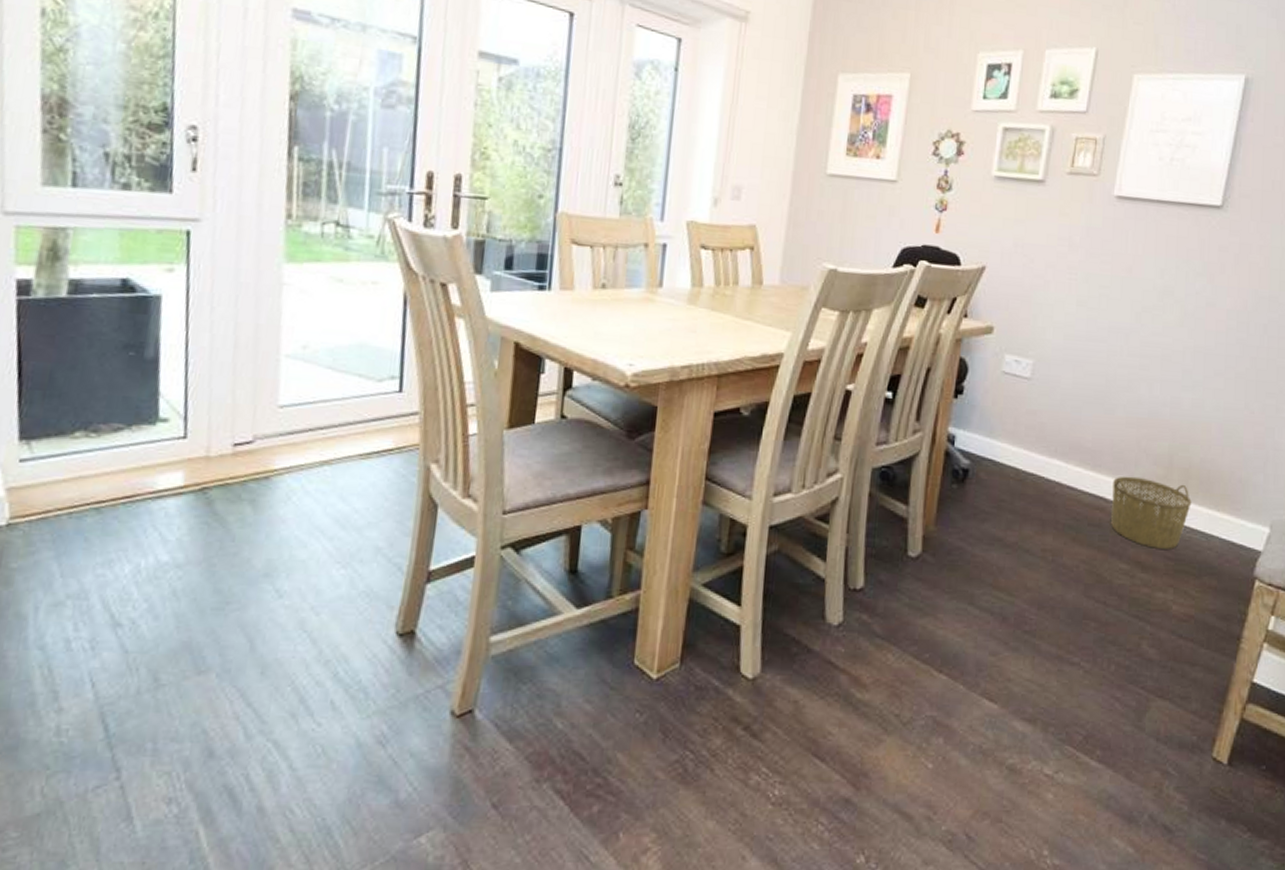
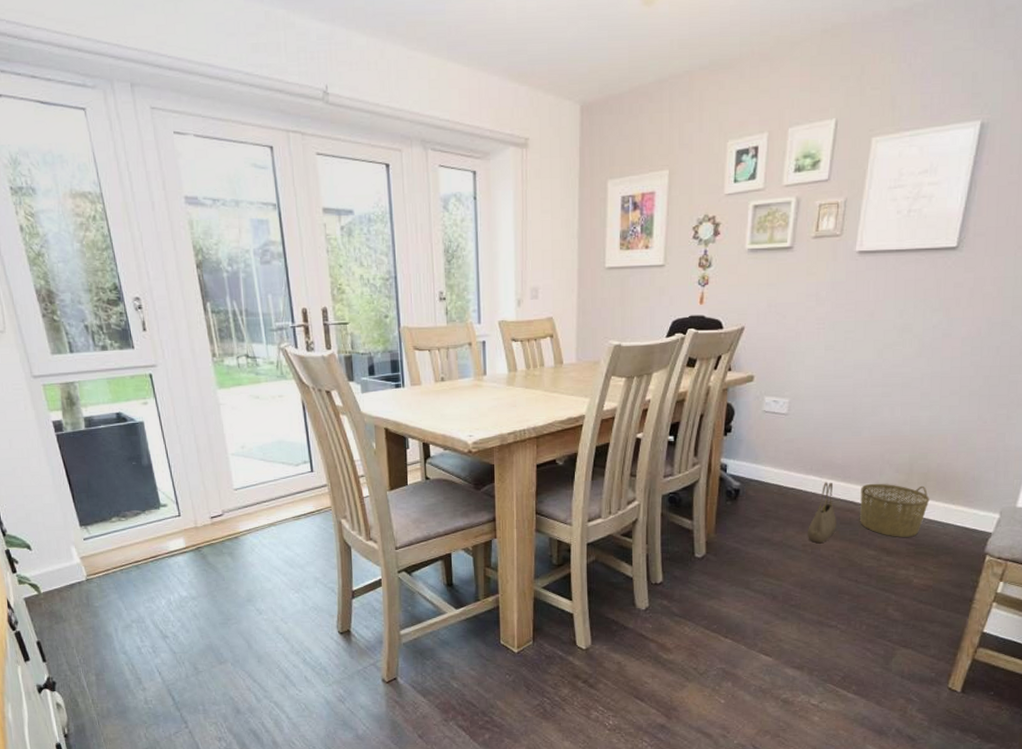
handbag: none [1048,469,1084,550] -> present [808,482,836,544]

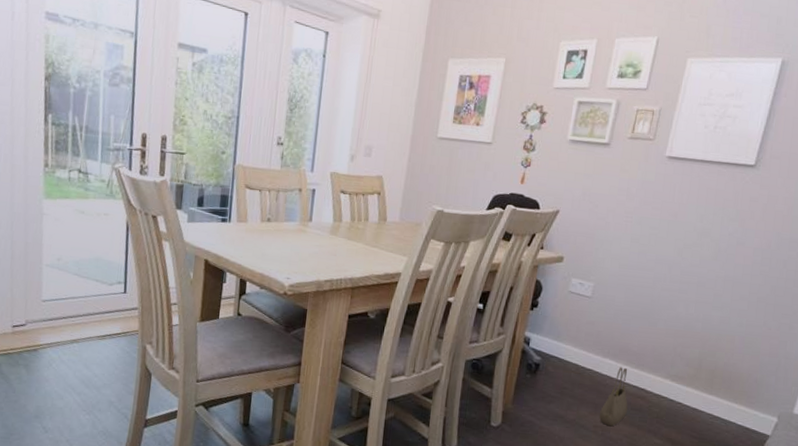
basket: present [860,483,930,537] -> none [649,373,715,431]

